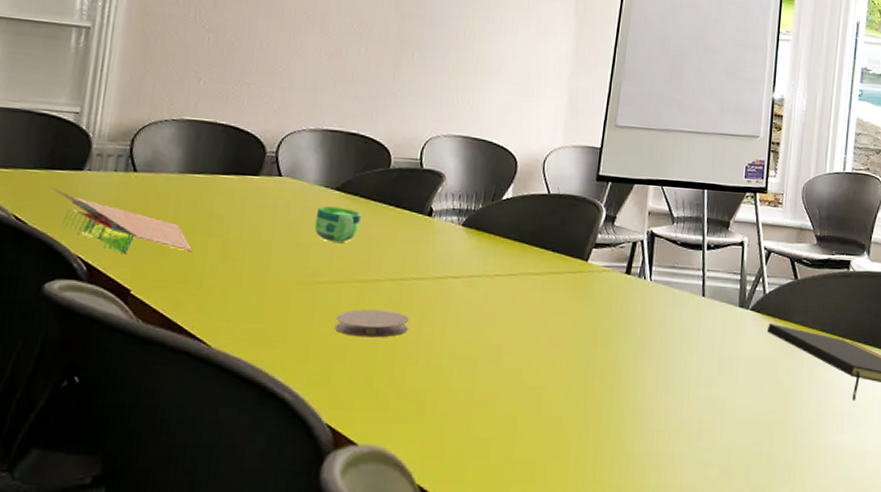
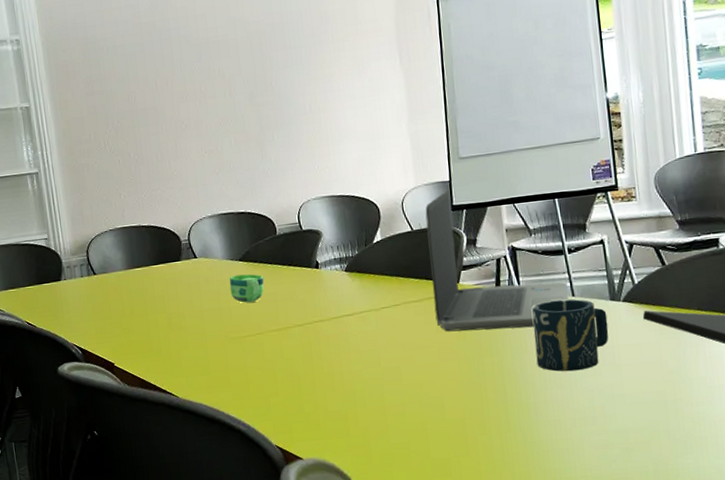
papers: present [51,188,193,253] -> none [44,297,148,337]
coaster: present [334,309,410,338] -> none [263,350,322,375]
laptop computer: none [553,157,700,323] -> present [425,190,569,332]
cup: none [652,297,733,378] -> present [532,299,609,372]

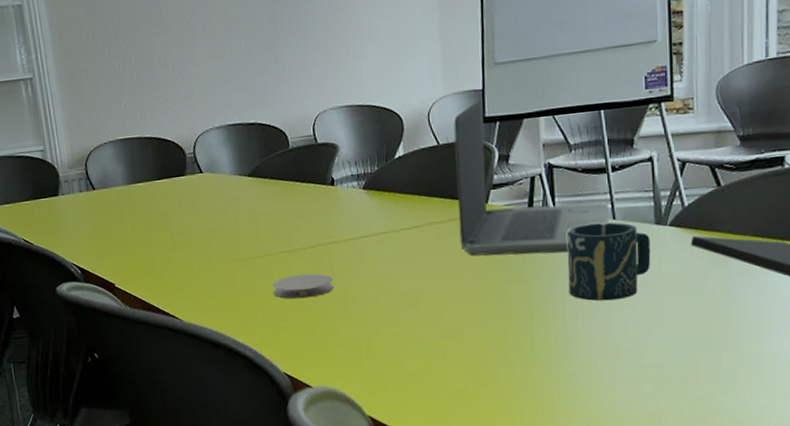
cup: present [229,274,264,303] -> none [237,190,275,222]
coaster: none [263,350,322,375] -> present [272,273,334,299]

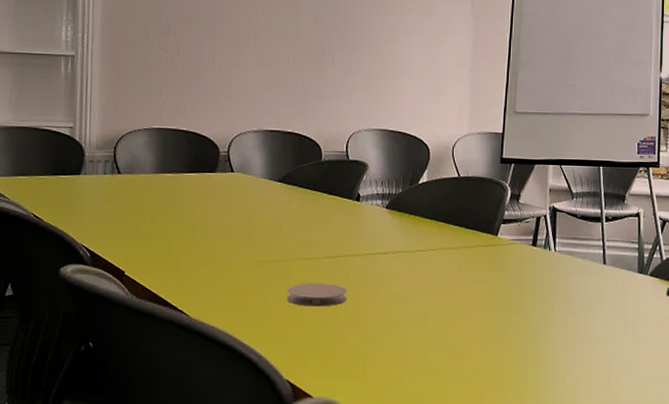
laptop computer: present [453,100,609,256] -> none [469,142,601,290]
cup: present [567,222,651,301] -> none [561,266,633,338]

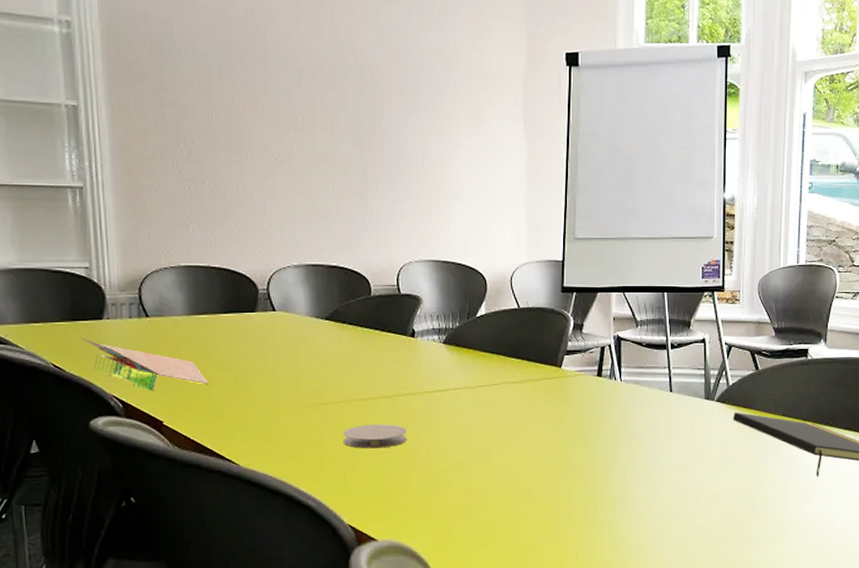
papers: none [58,190,169,241] -> present [79,337,210,390]

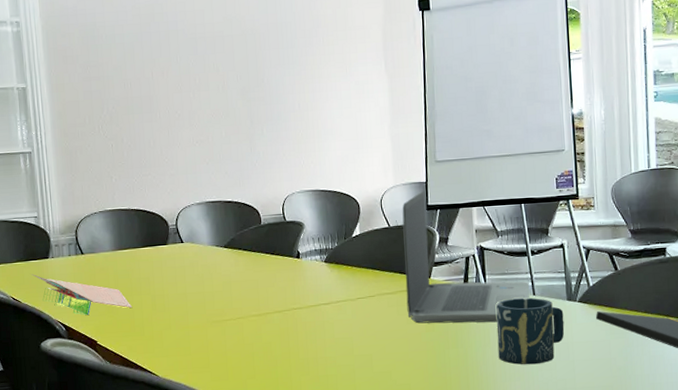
coaster: present [342,424,408,449] -> none [242,335,298,358]
laptop computer: none [533,270,667,419] -> present [402,191,530,324]
cup: none [629,394,700,466] -> present [496,297,565,365]

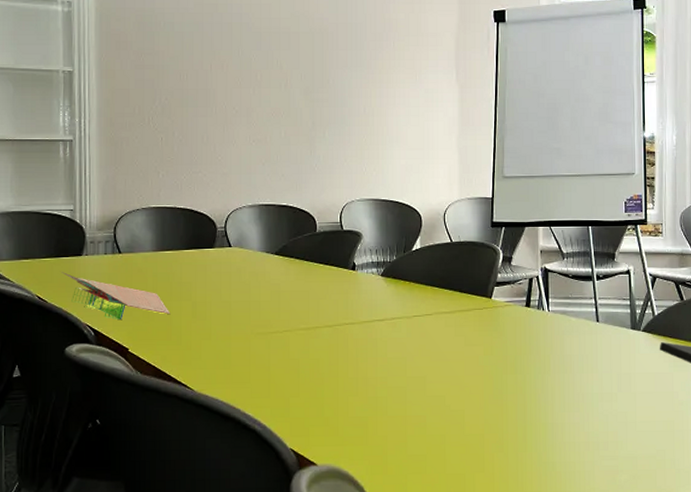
laptop computer: present [402,191,530,324] -> none [465,207,594,349]
cup: present [496,297,565,365] -> none [557,324,627,395]

